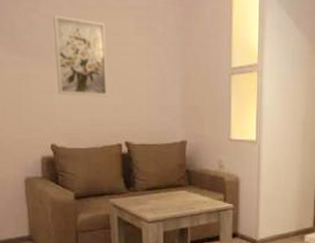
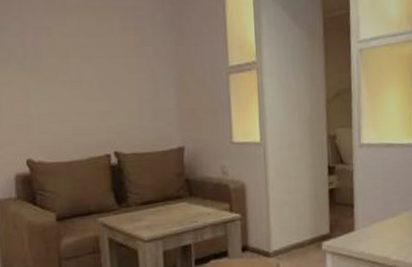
wall art: present [53,15,109,97] -> none [27,17,94,104]

